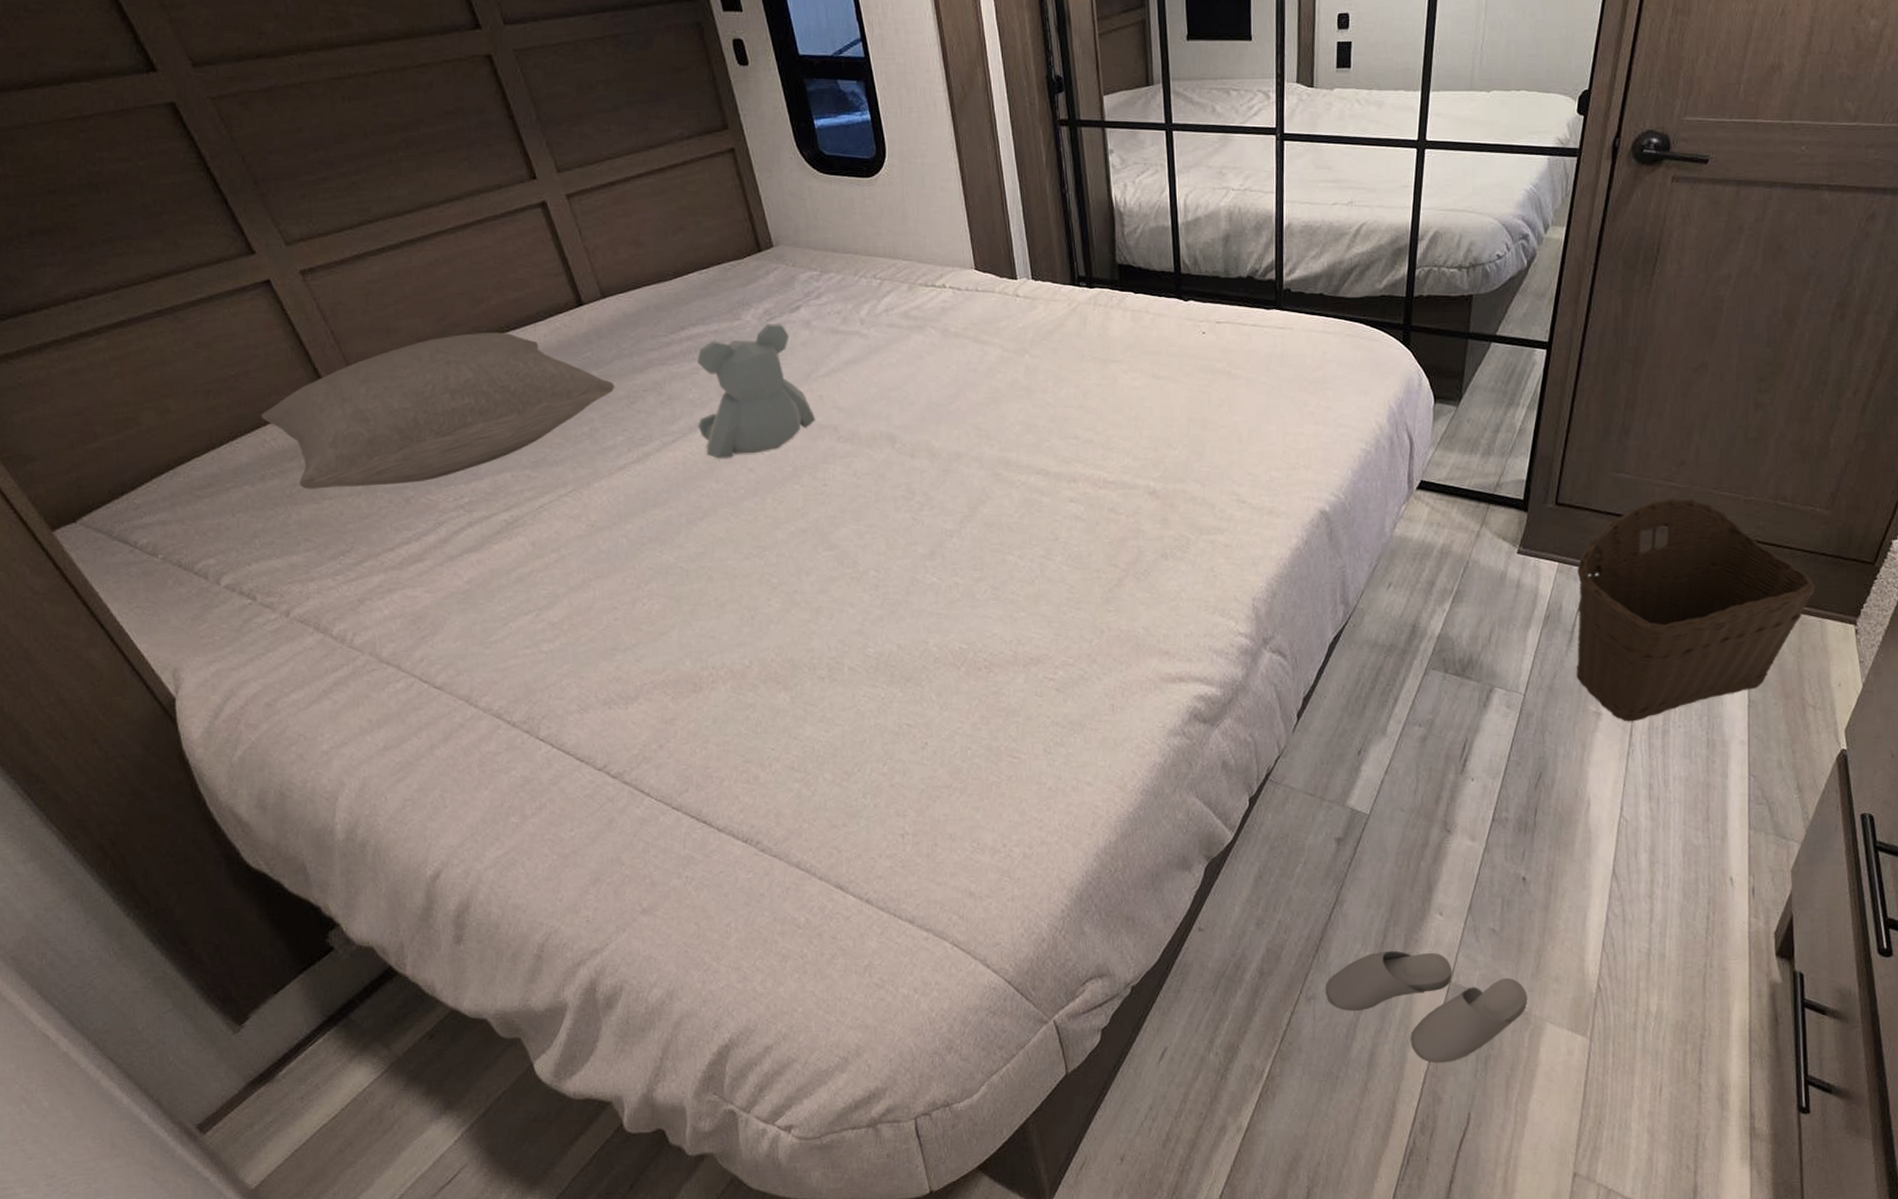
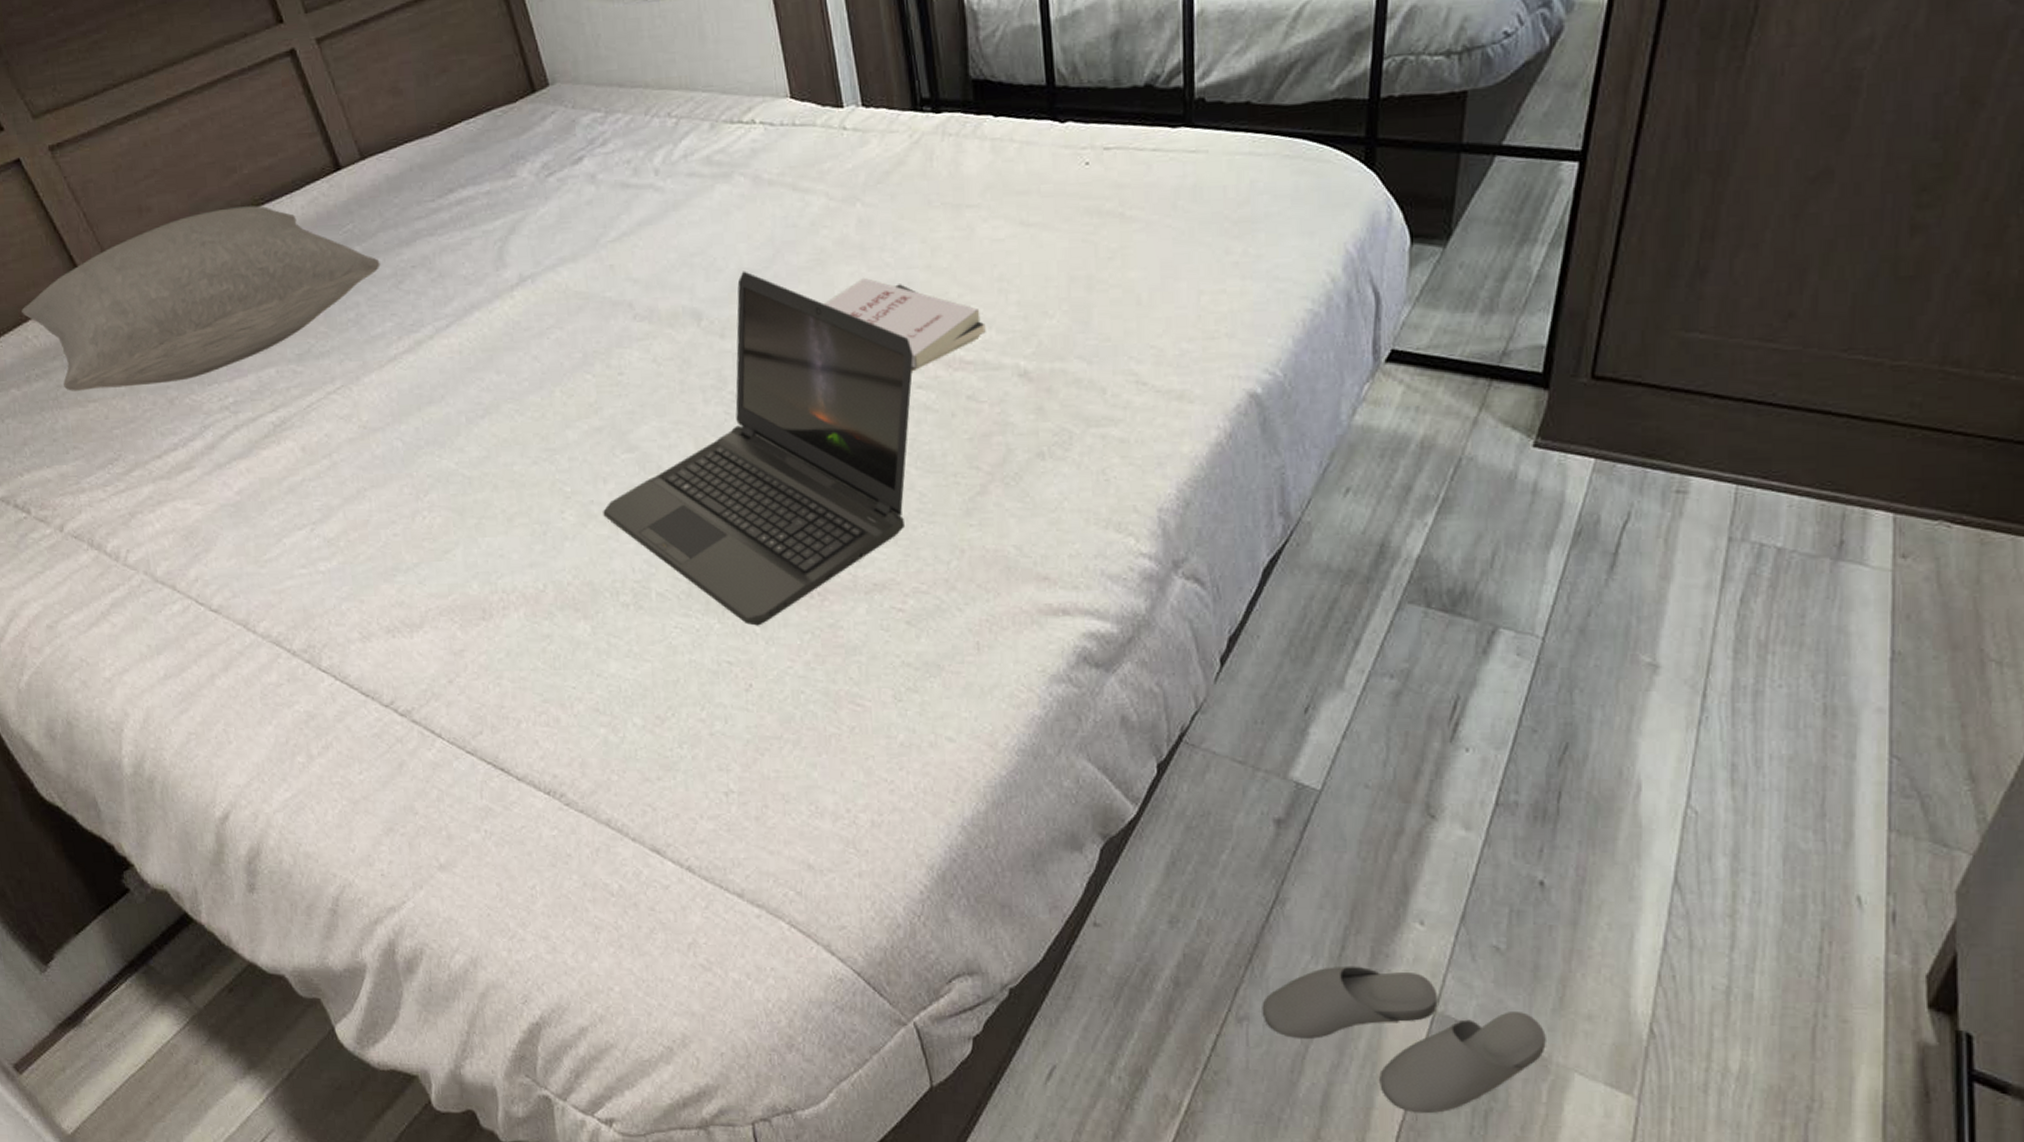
stuffed animal: present [697,324,816,459] -> none [469,179,607,345]
laptop computer: none [805,404,1067,694] -> present [603,271,913,626]
books: none [996,413,1124,489] -> present [823,277,986,372]
wicker basket: present [1576,498,1816,722] -> none [1621,365,2007,678]

